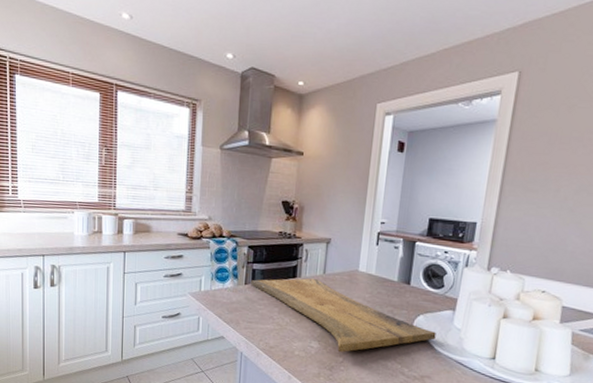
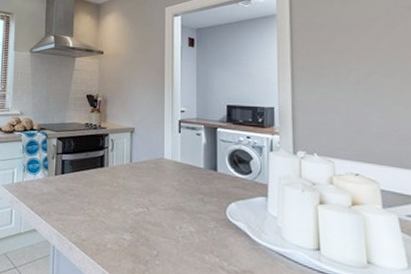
cutting board: present [250,278,436,353] -> none [60,167,252,245]

